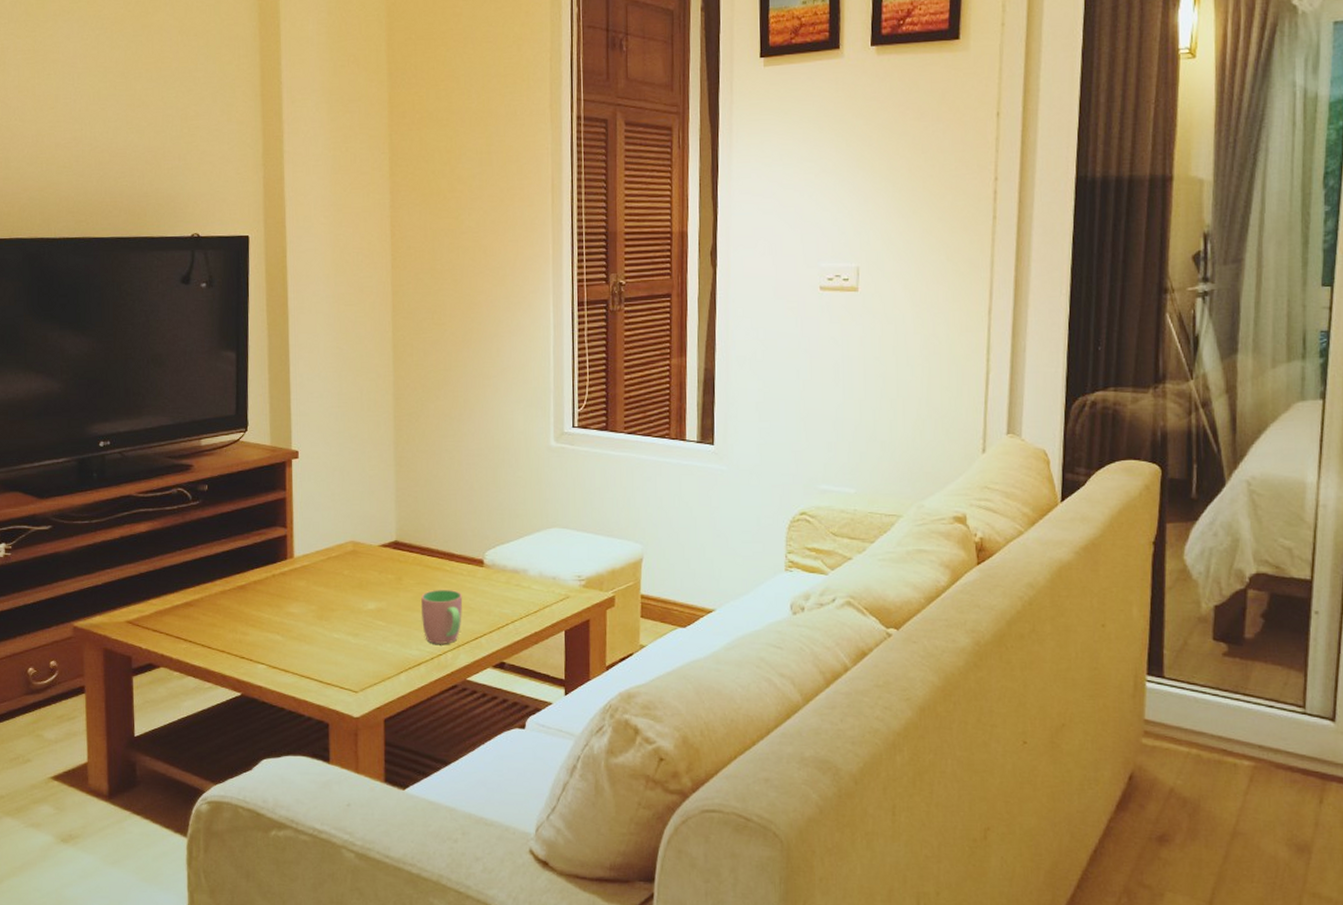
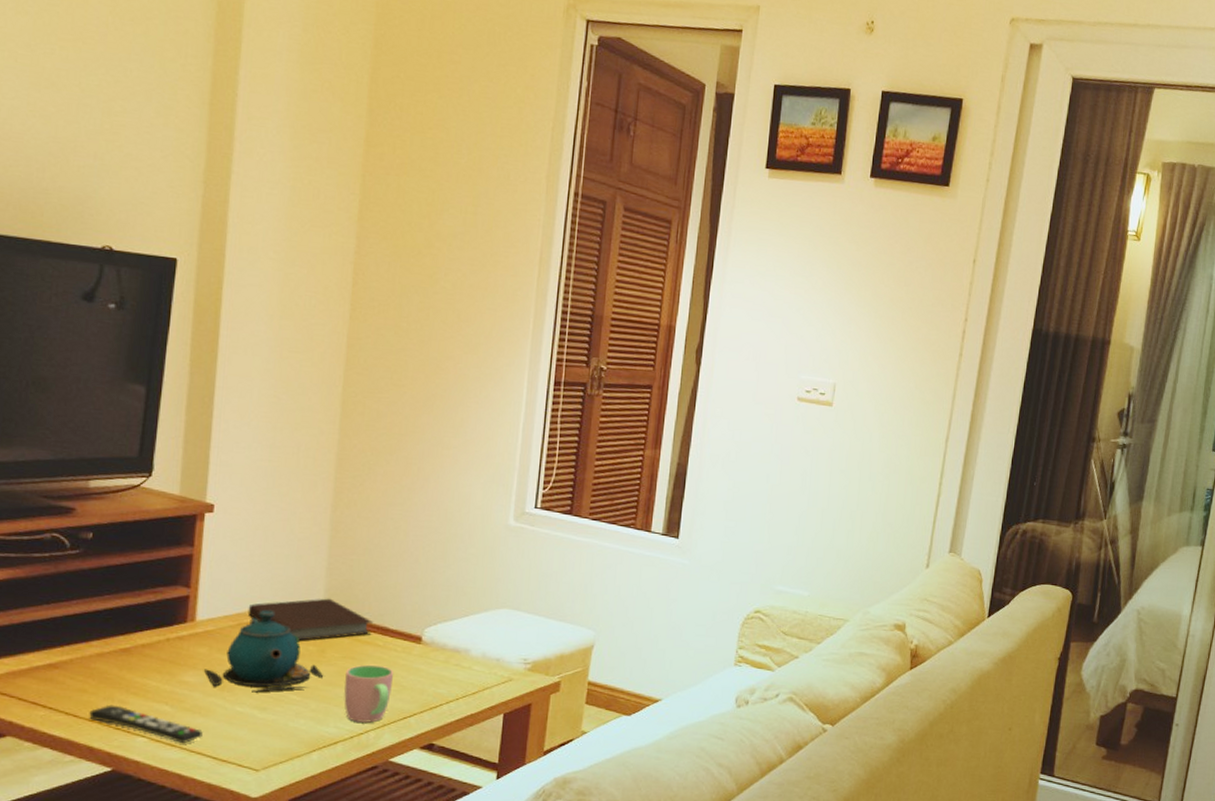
remote control: none [219,636,309,670] -> present [89,704,203,744]
teapot: none [305,543,403,620] -> present [204,610,324,693]
notebook: none [334,529,440,570] -> present [247,598,373,641]

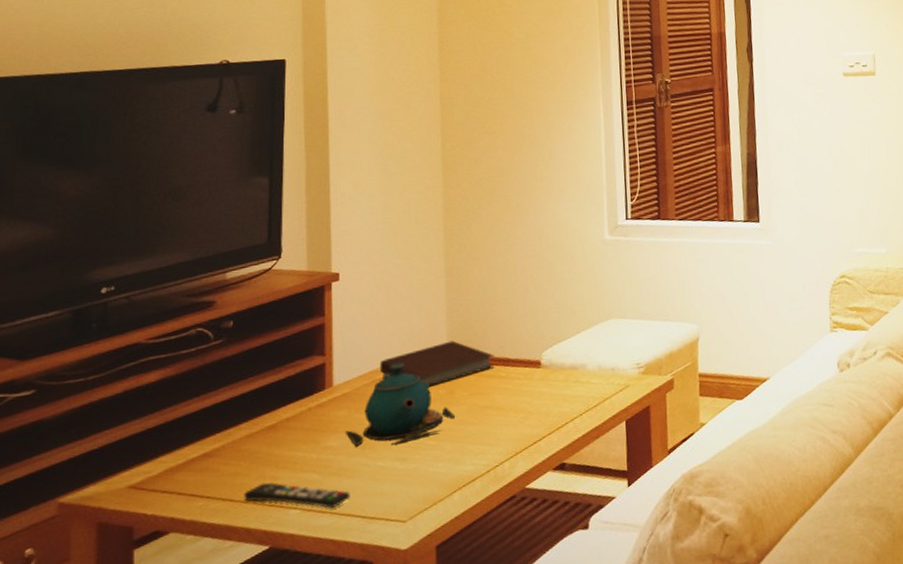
cup: present [344,664,394,723] -> none [475,396,520,456]

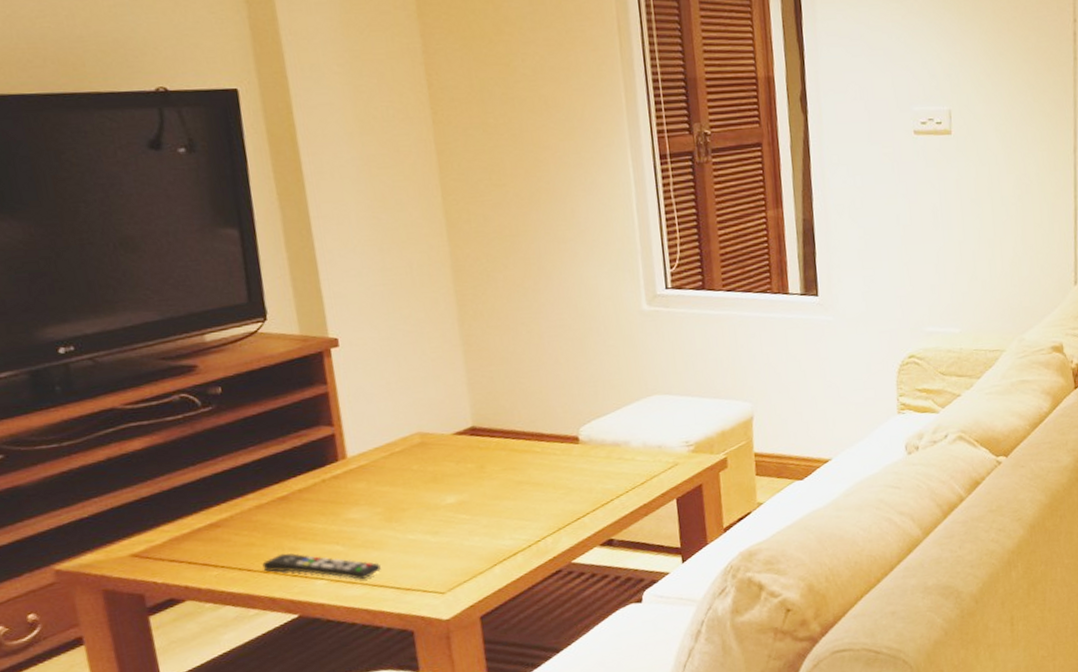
teapot: present [346,362,456,447] -> none [367,434,489,520]
notebook: present [379,340,495,387] -> none [396,413,527,461]

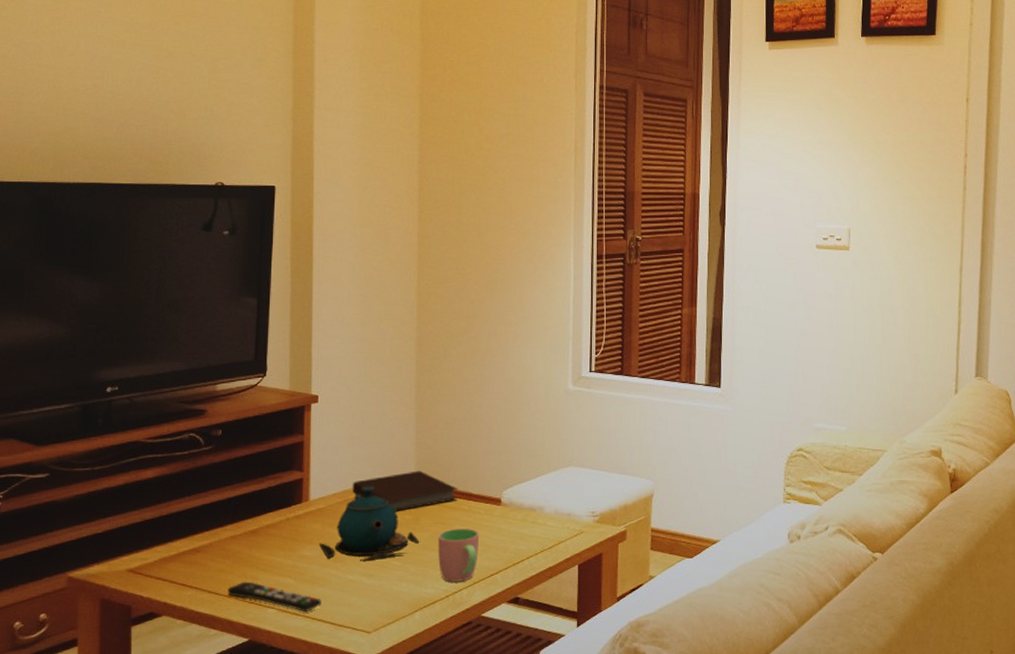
teapot: none [367,434,489,520] -> present [319,485,420,561]
notebook: none [396,413,527,461] -> present [352,470,458,511]
cup: none [510,471,560,531] -> present [438,528,480,582]

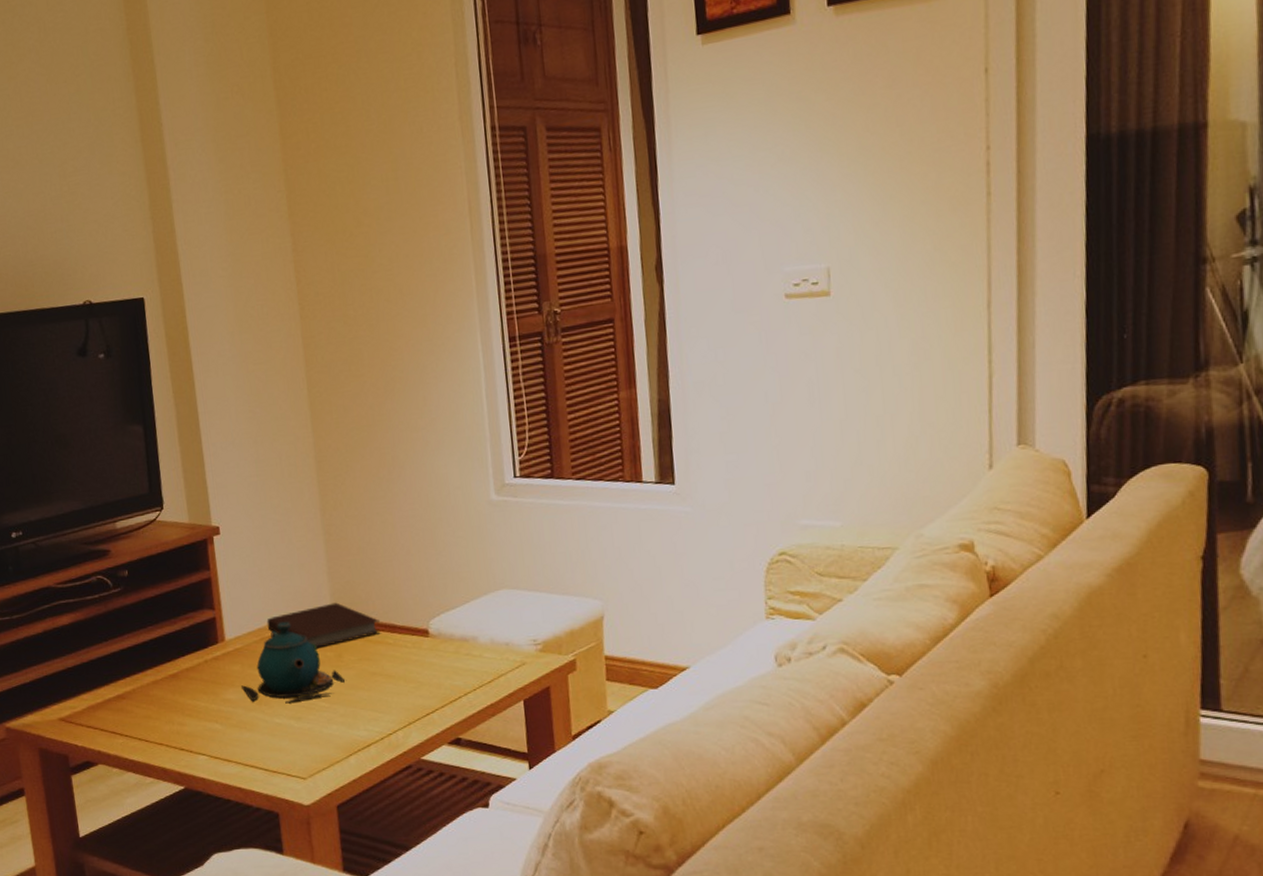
remote control: present [227,581,321,613] -> none [157,727,252,759]
cup: present [438,528,480,582] -> none [364,663,411,723]

